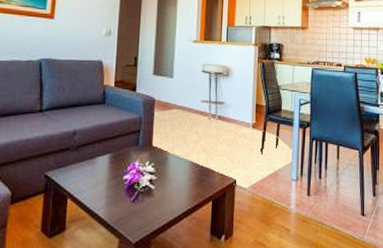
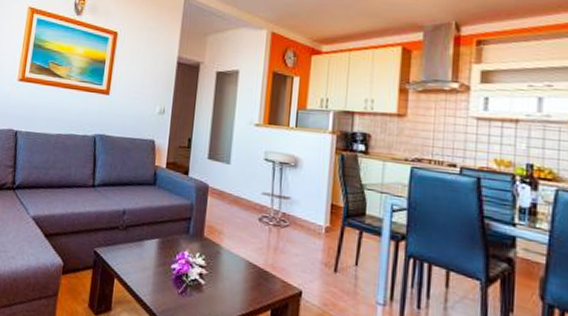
rug: present [153,108,294,190] -> none [204,198,381,305]

